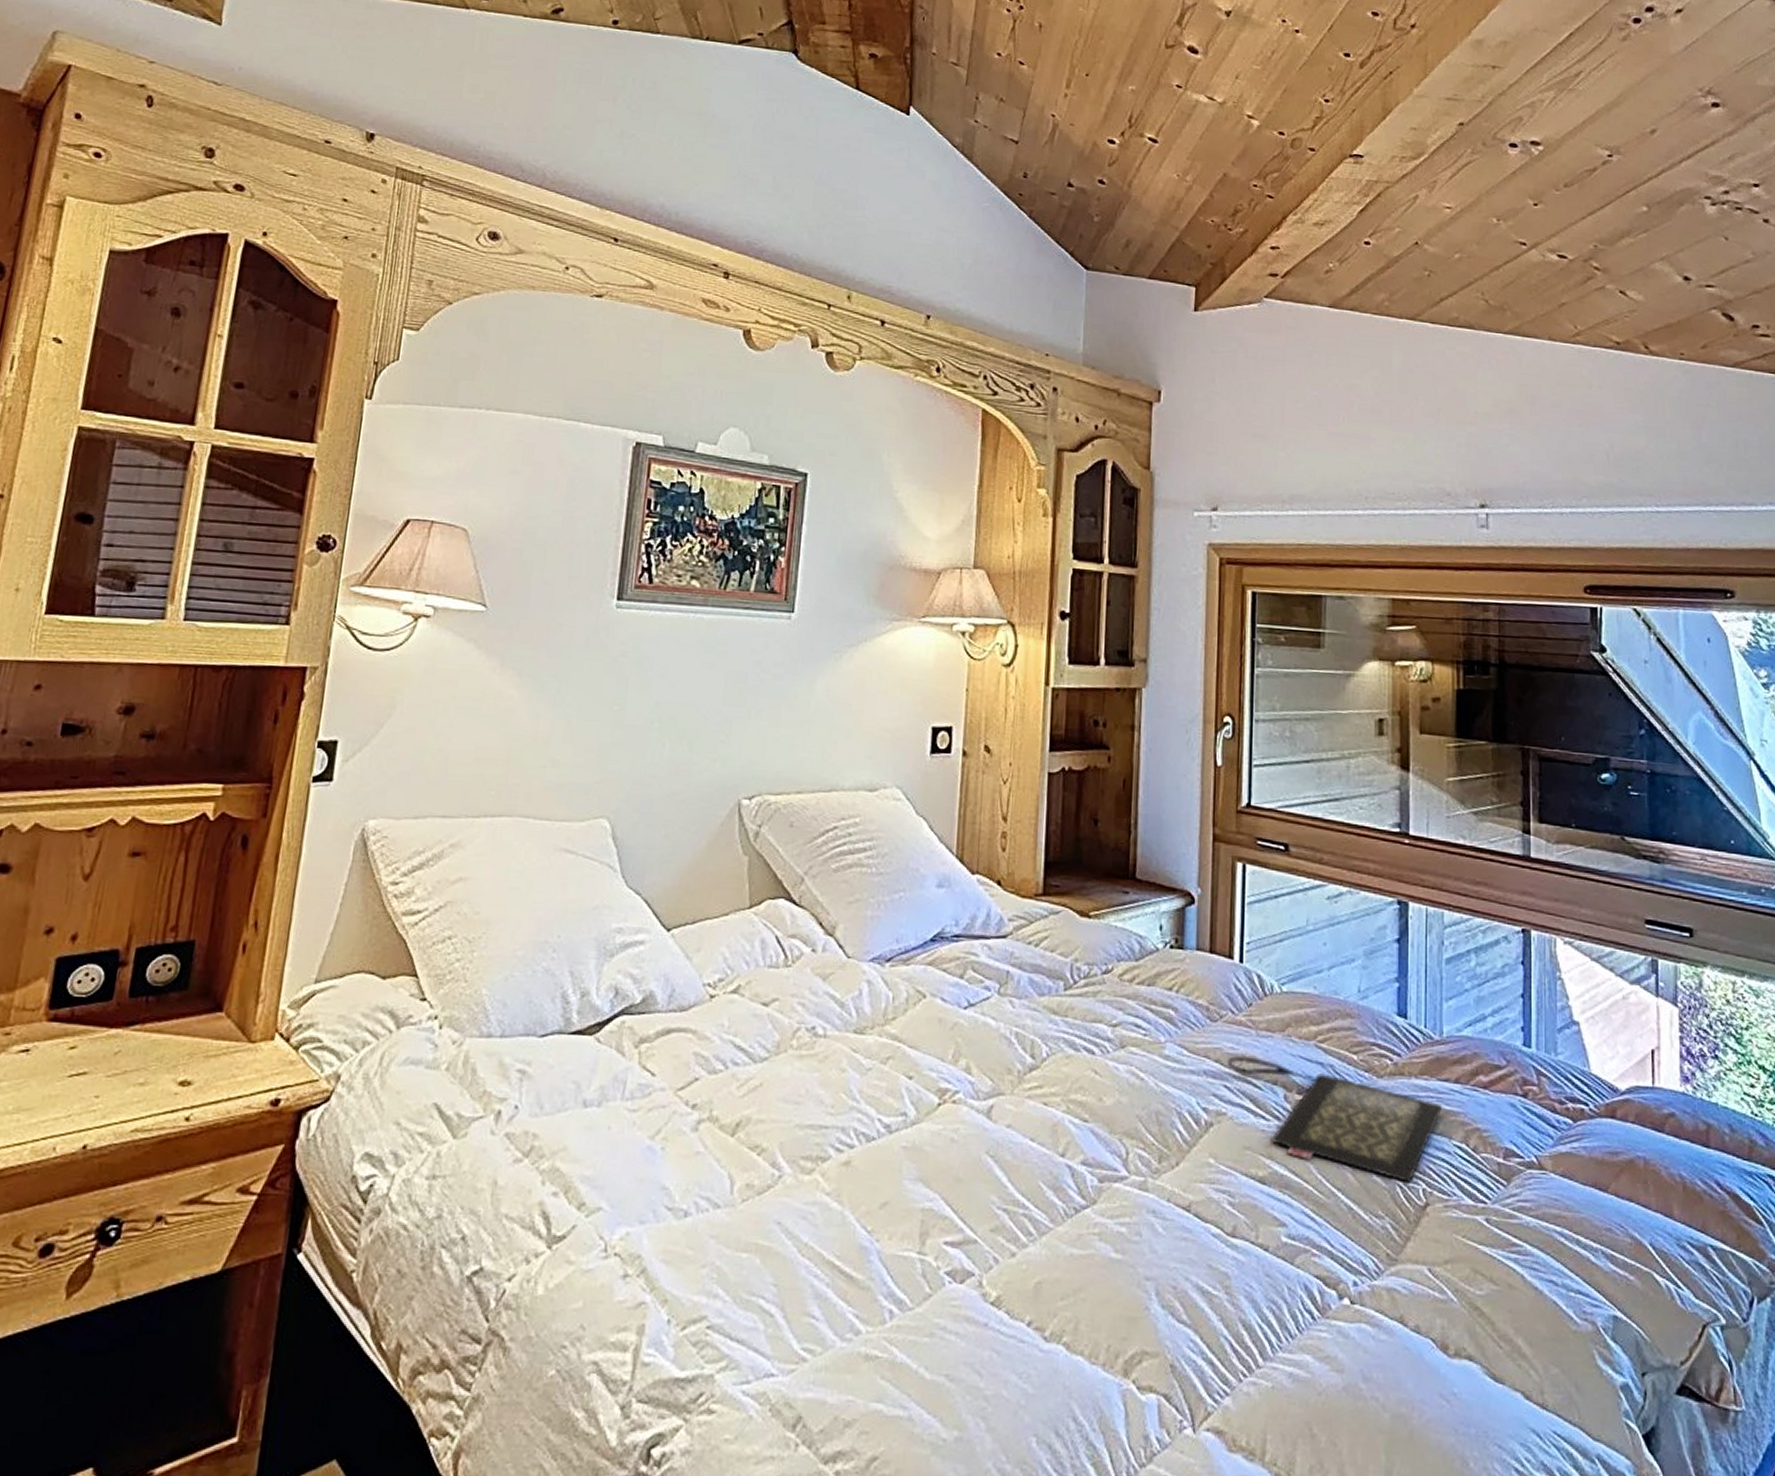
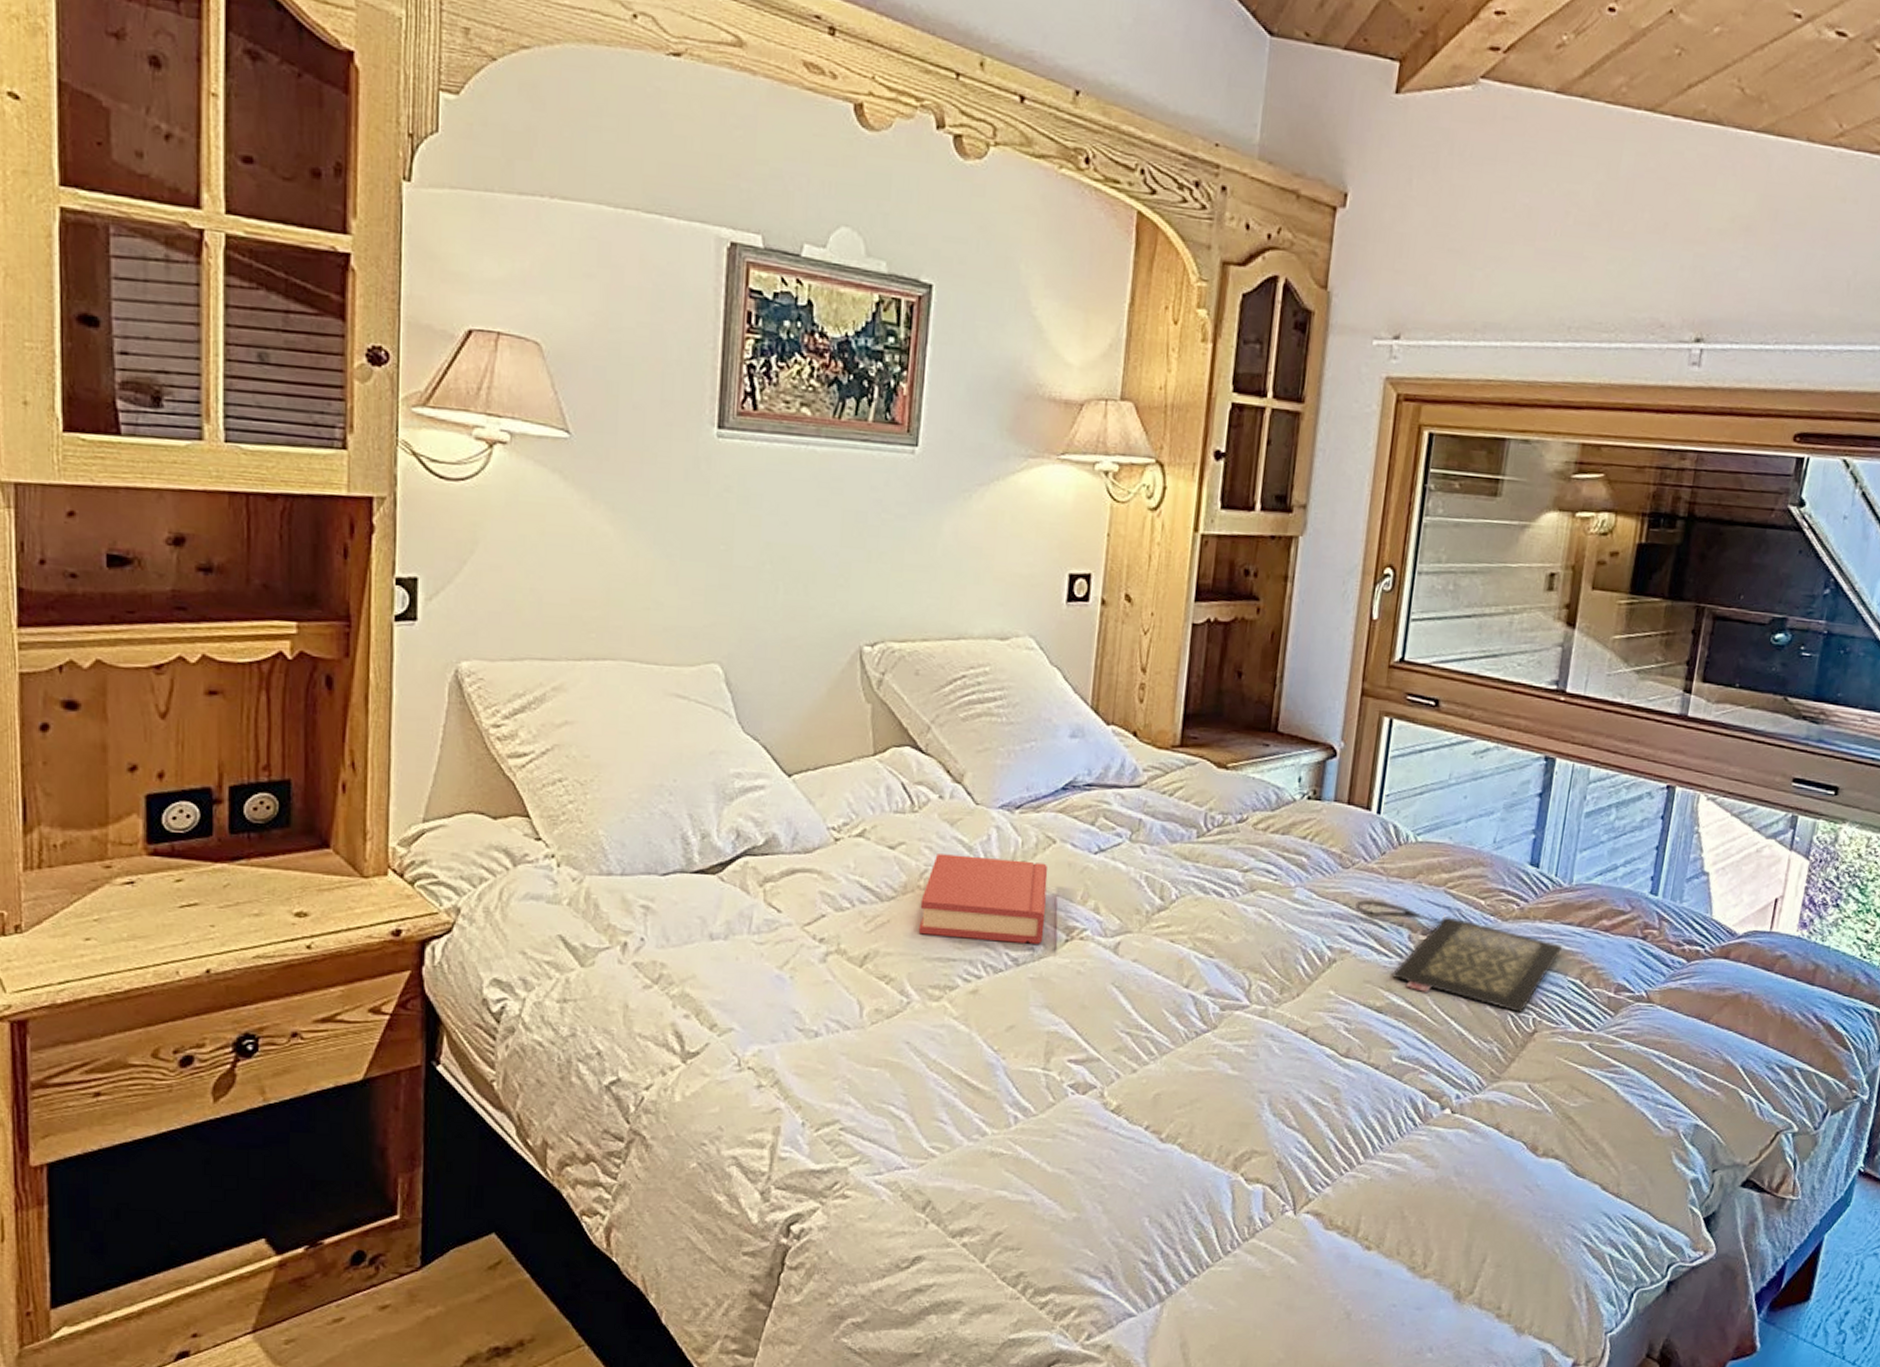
hardback book: none [790,1010,919,1109] -> present [918,854,1048,944]

